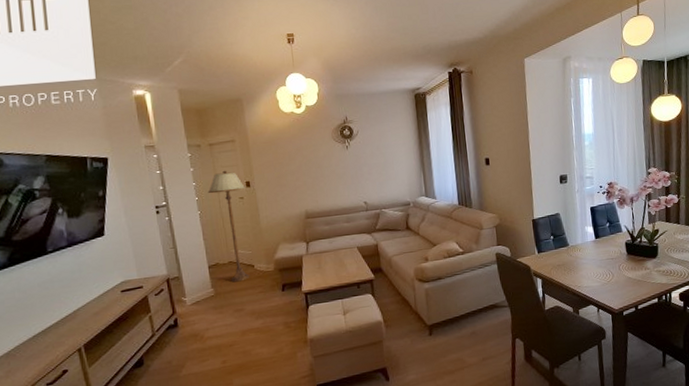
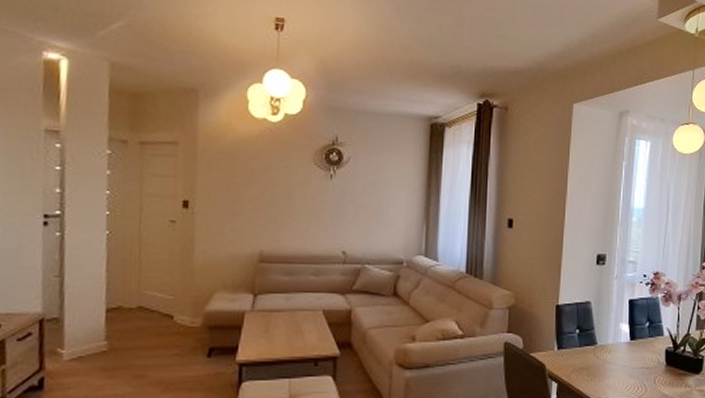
floor lamp: present [207,170,250,282] -> none [125,180,182,337]

